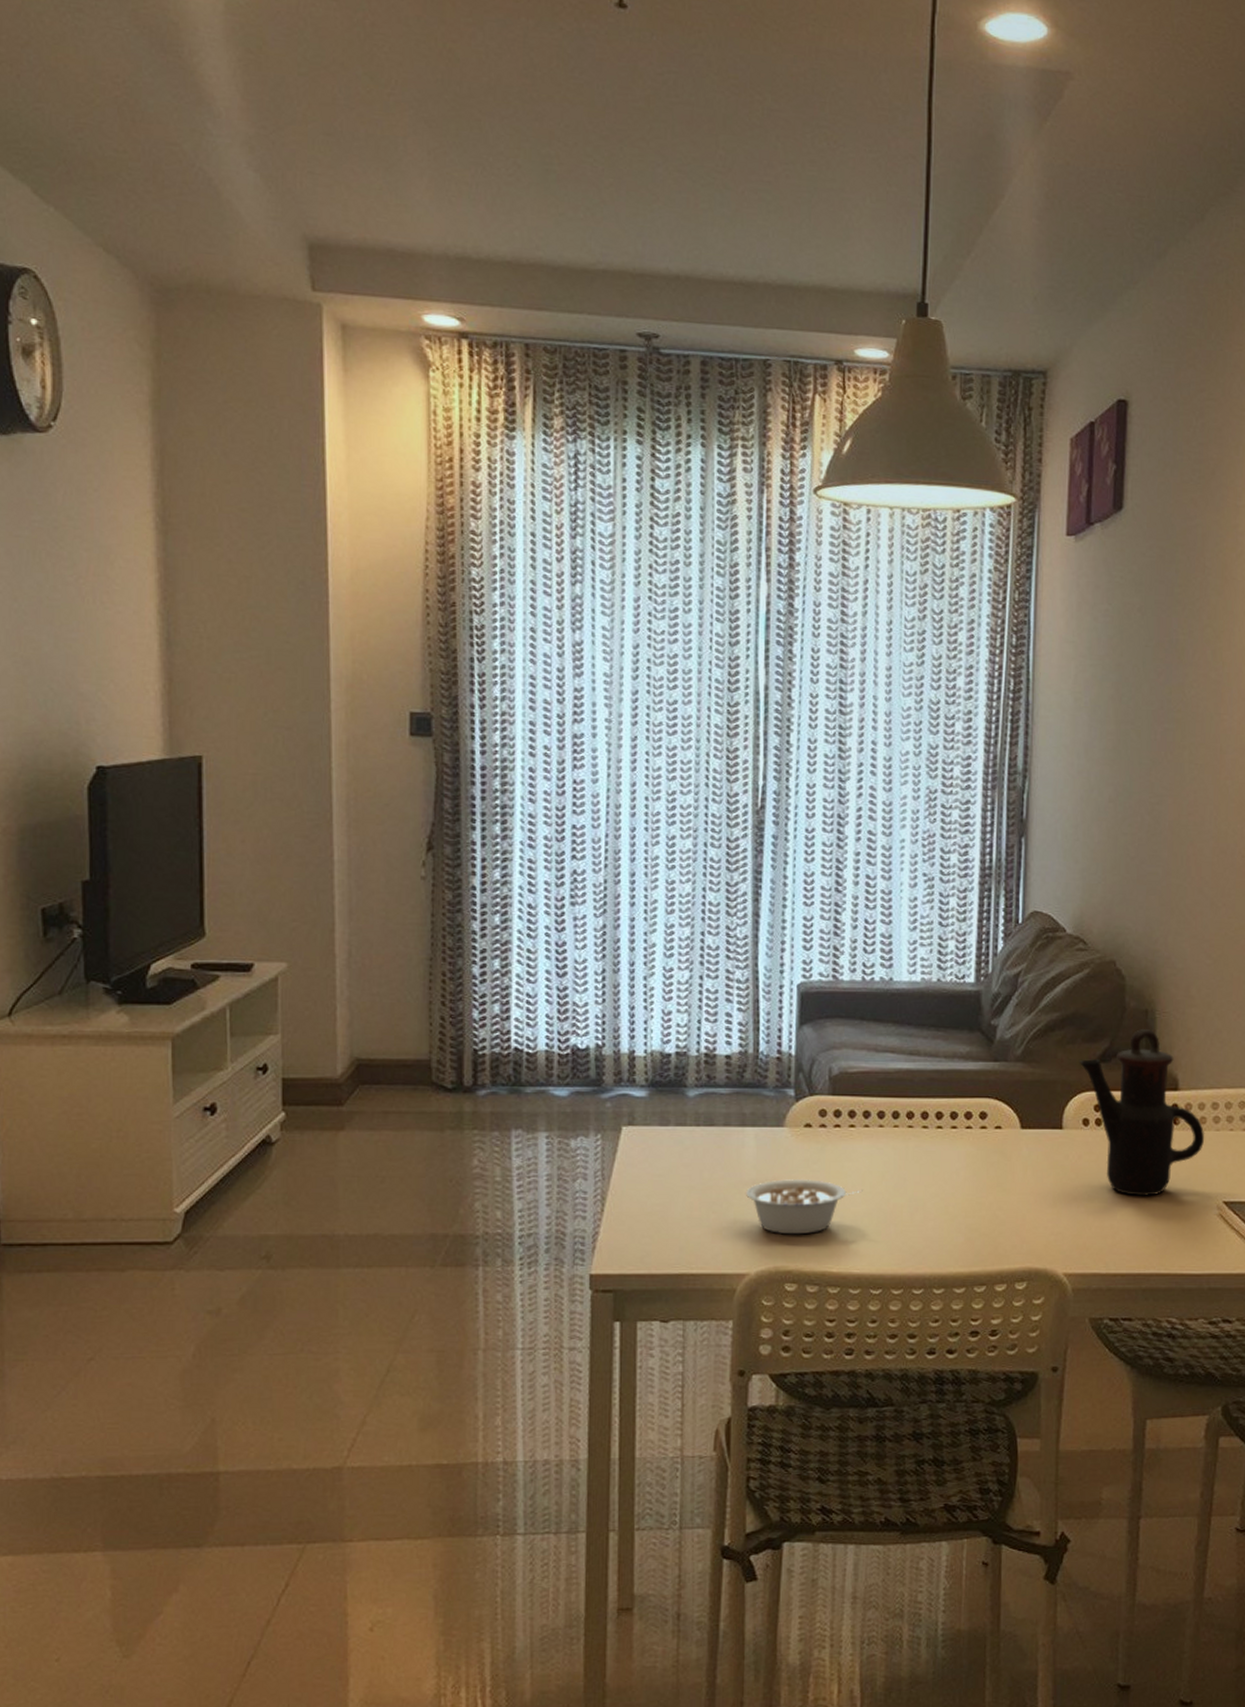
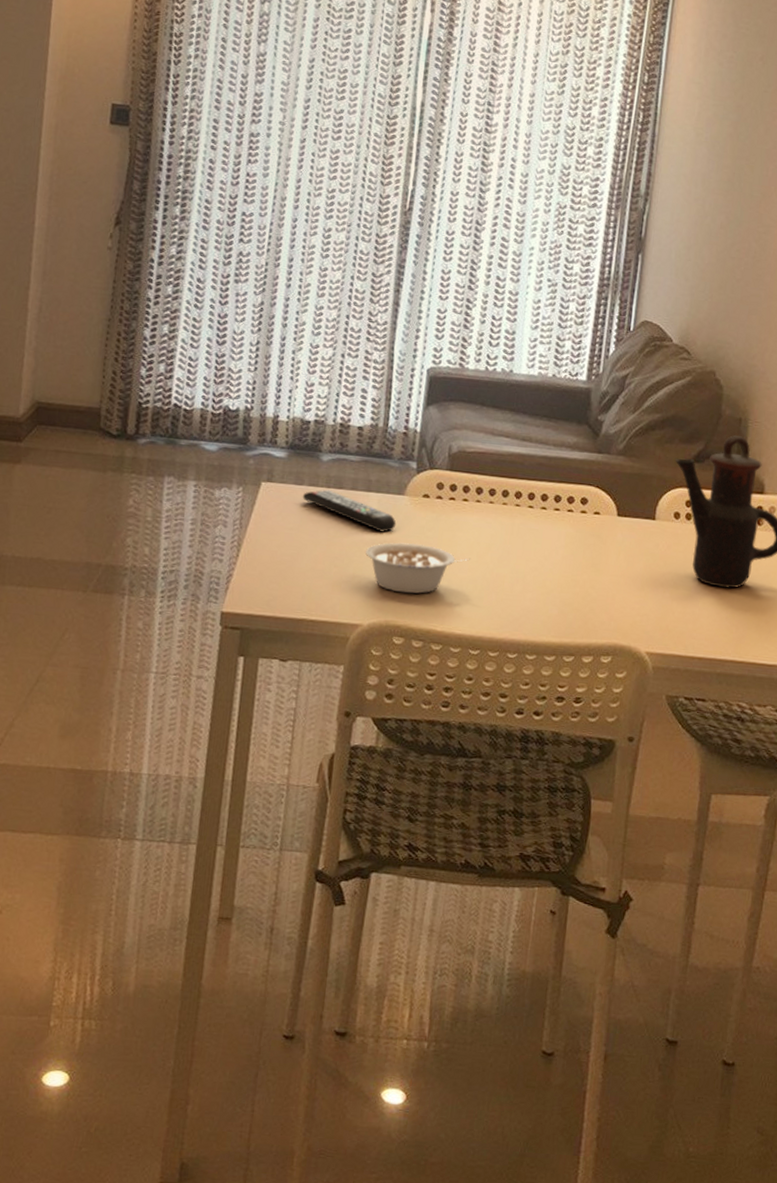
remote control: none [669,1128,778,1170] -> present [302,489,397,532]

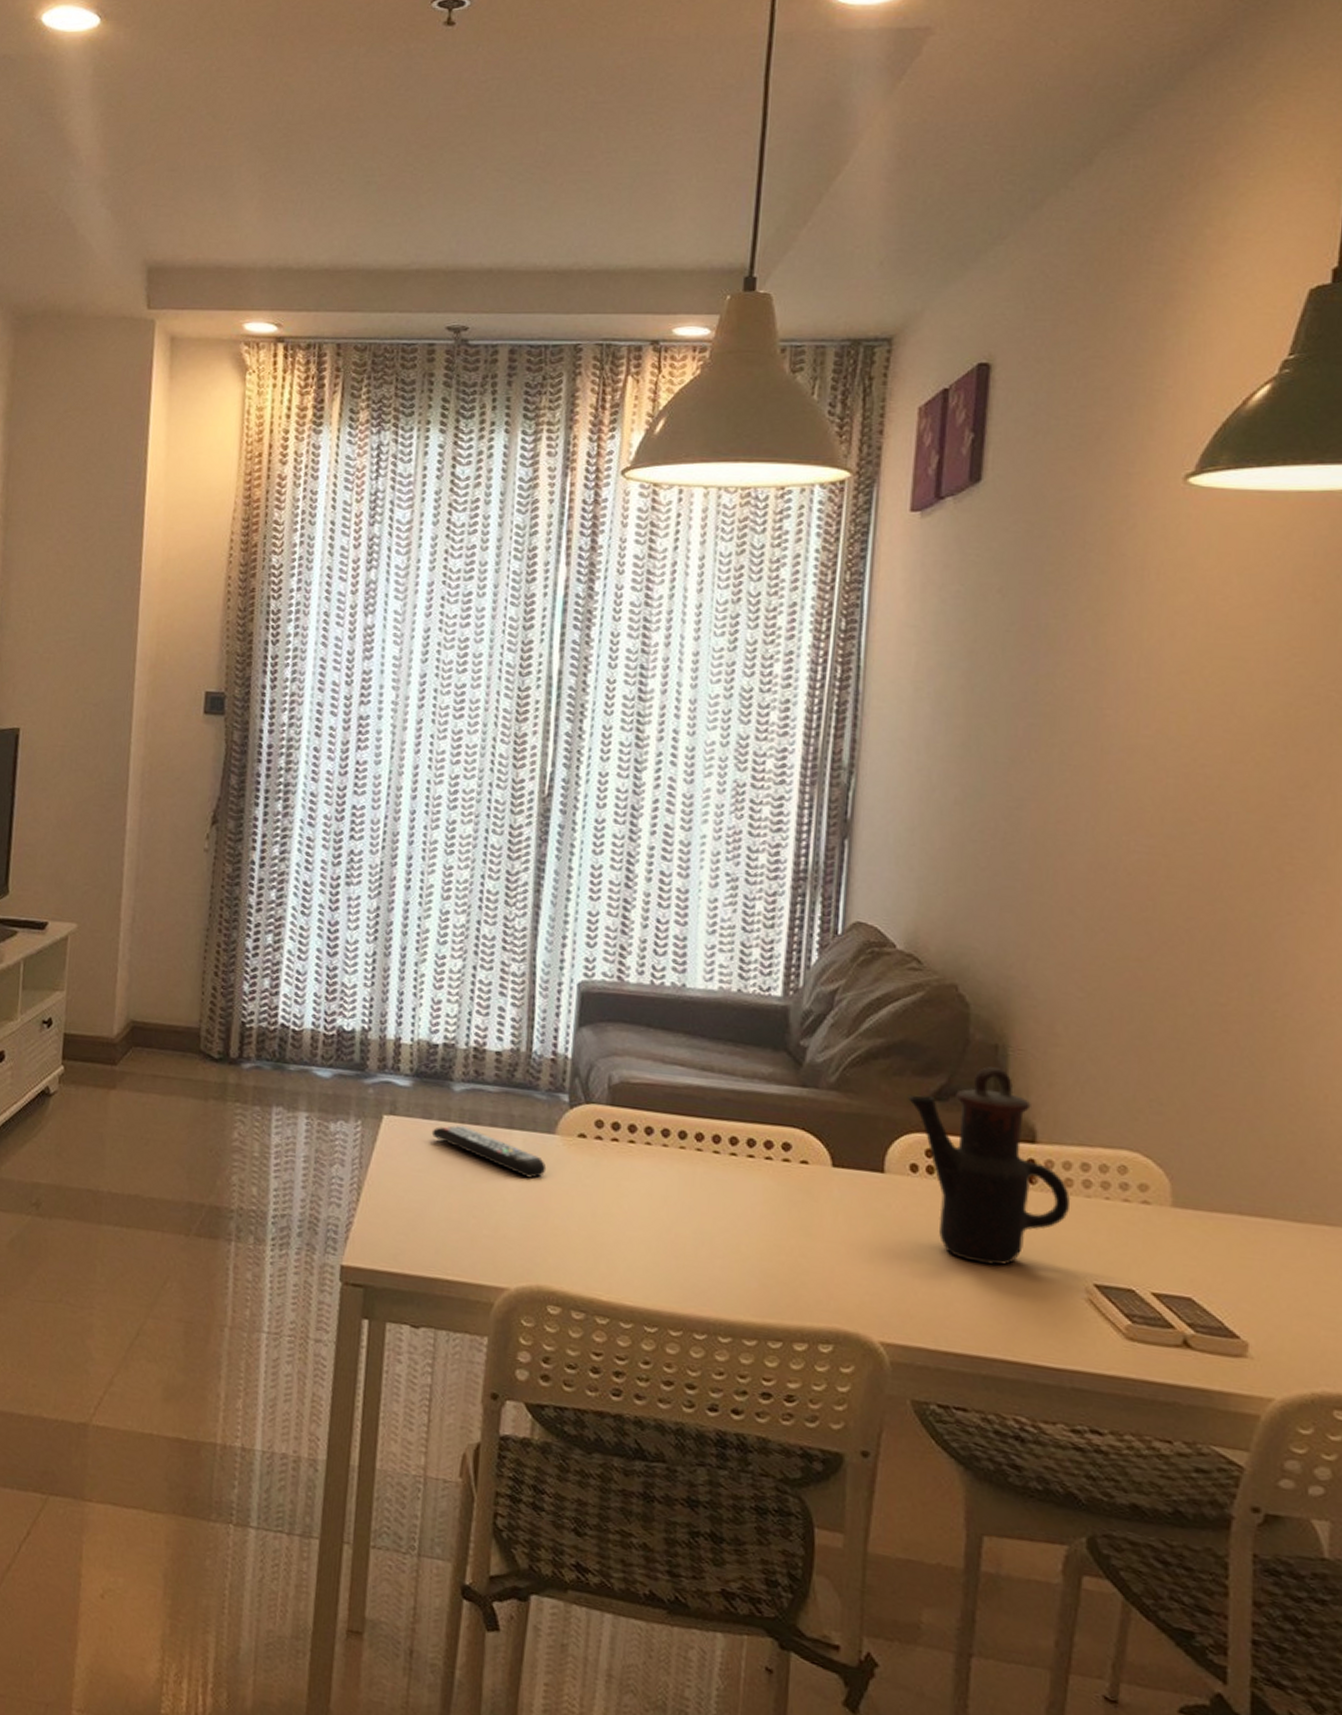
legume: present [365,542,470,594] -> none [510,1191,641,1255]

